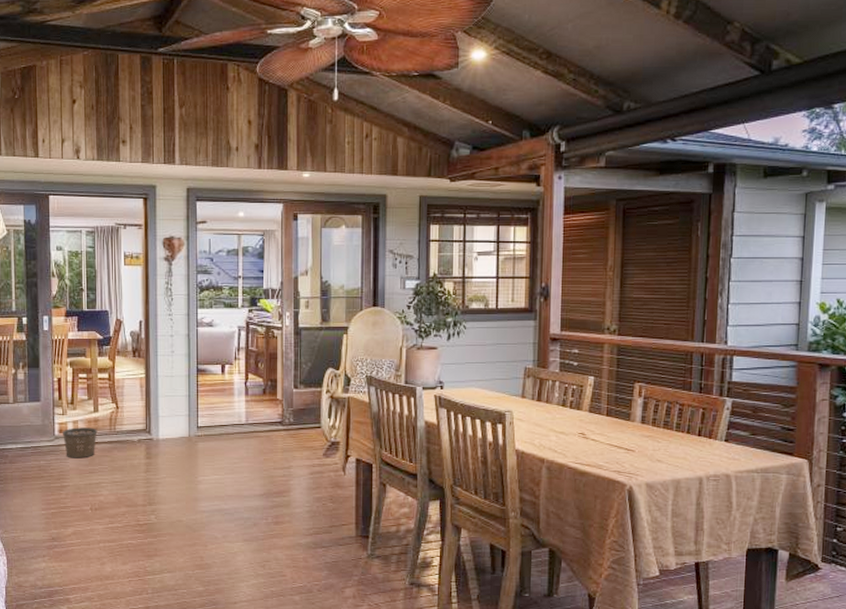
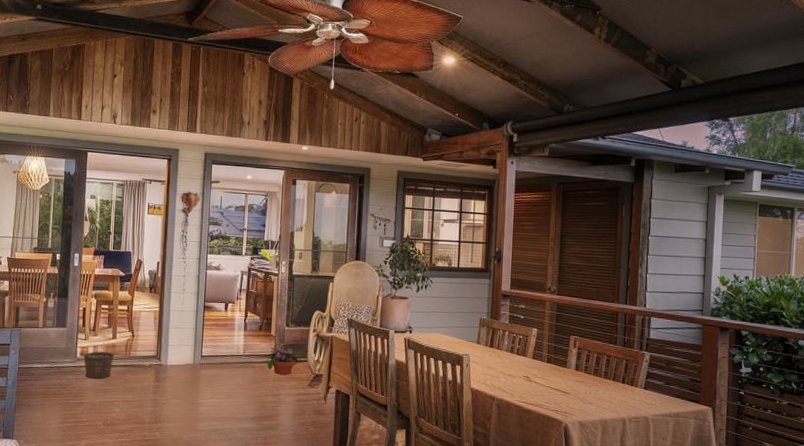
potted flower: none [273,412,313,444] -> present [266,347,301,375]

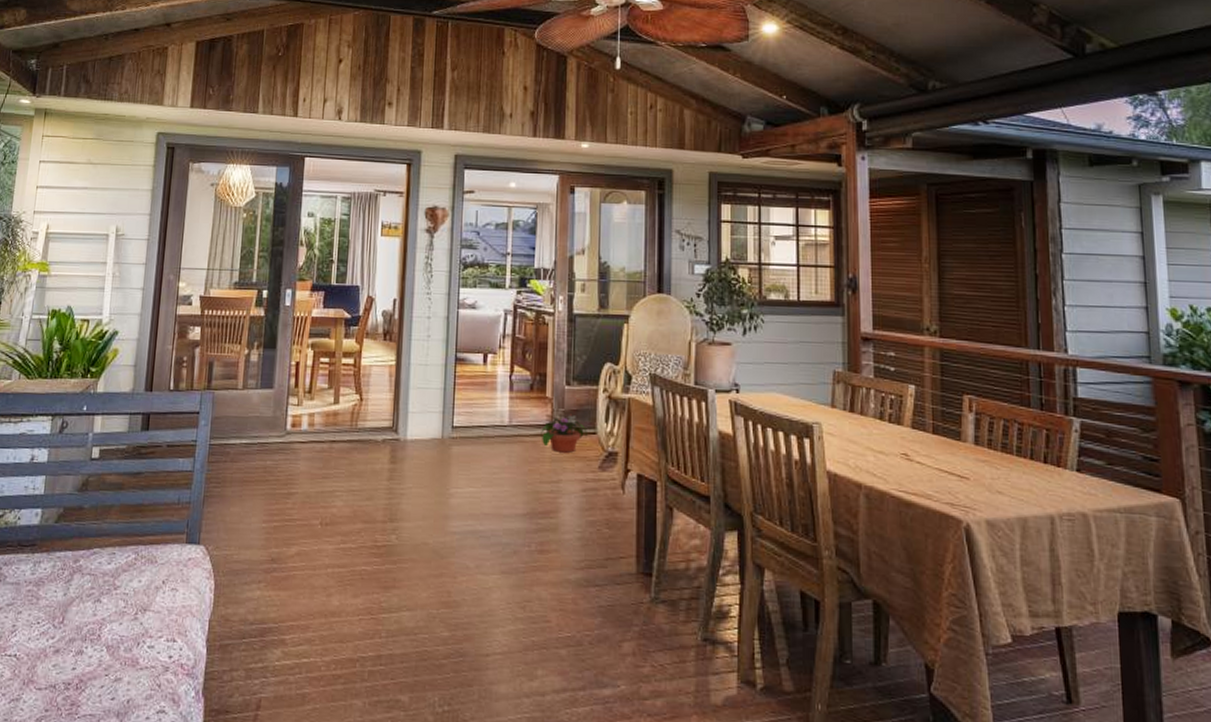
basket: present [83,351,114,379] -> none [294,421,336,460]

